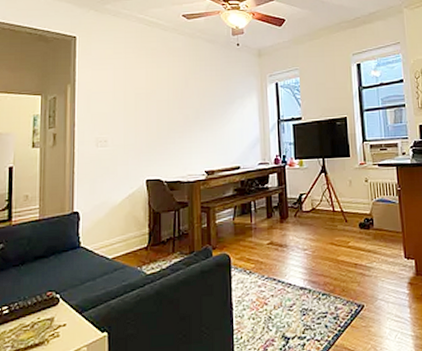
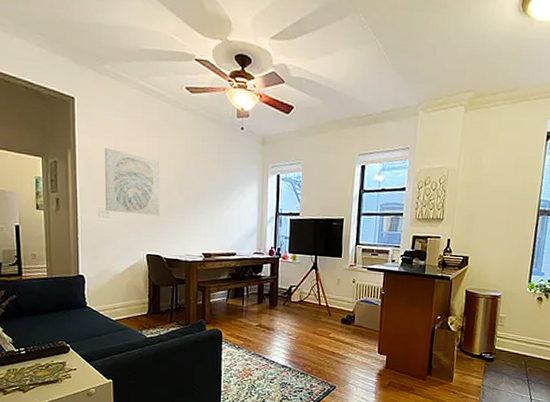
wall art: none [103,78,159,141] -> present [104,147,160,216]

